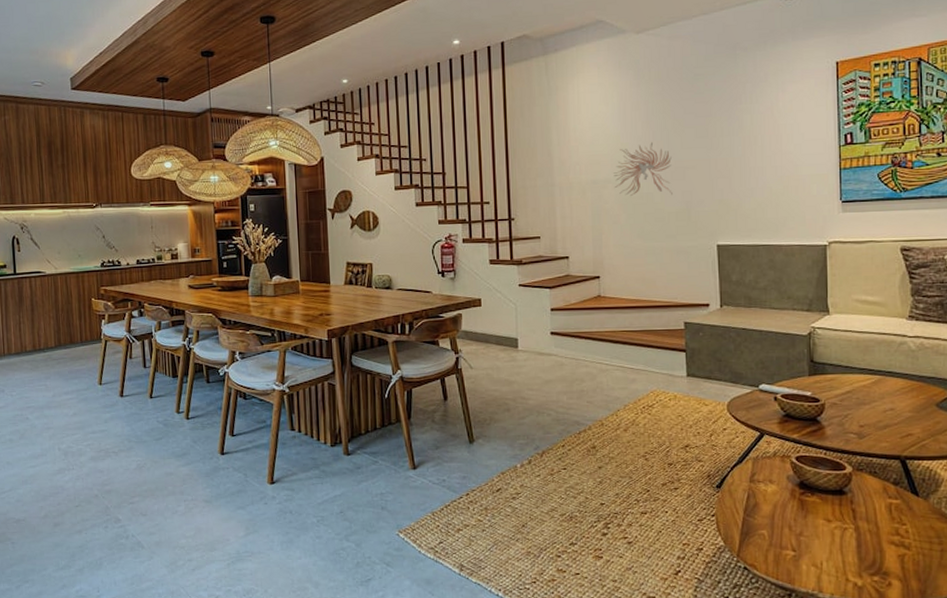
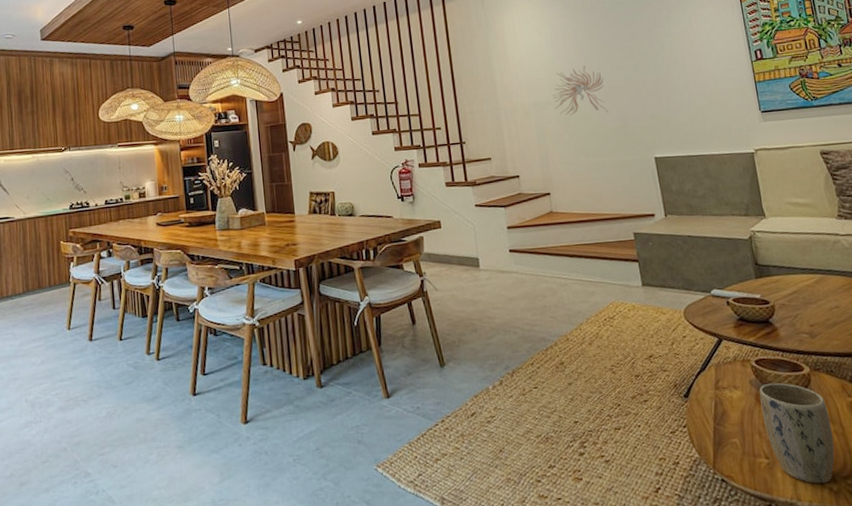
plant pot: none [794,479,866,578] -> present [759,382,835,484]

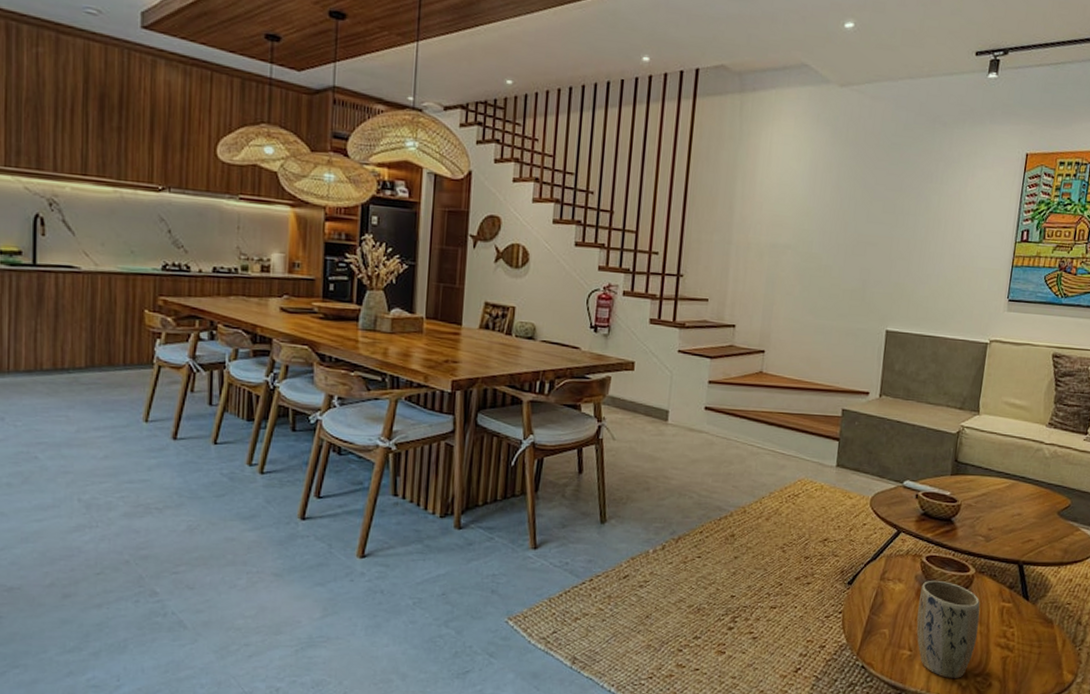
wall sculpture: present [553,66,608,117] -> none [793,210,856,271]

